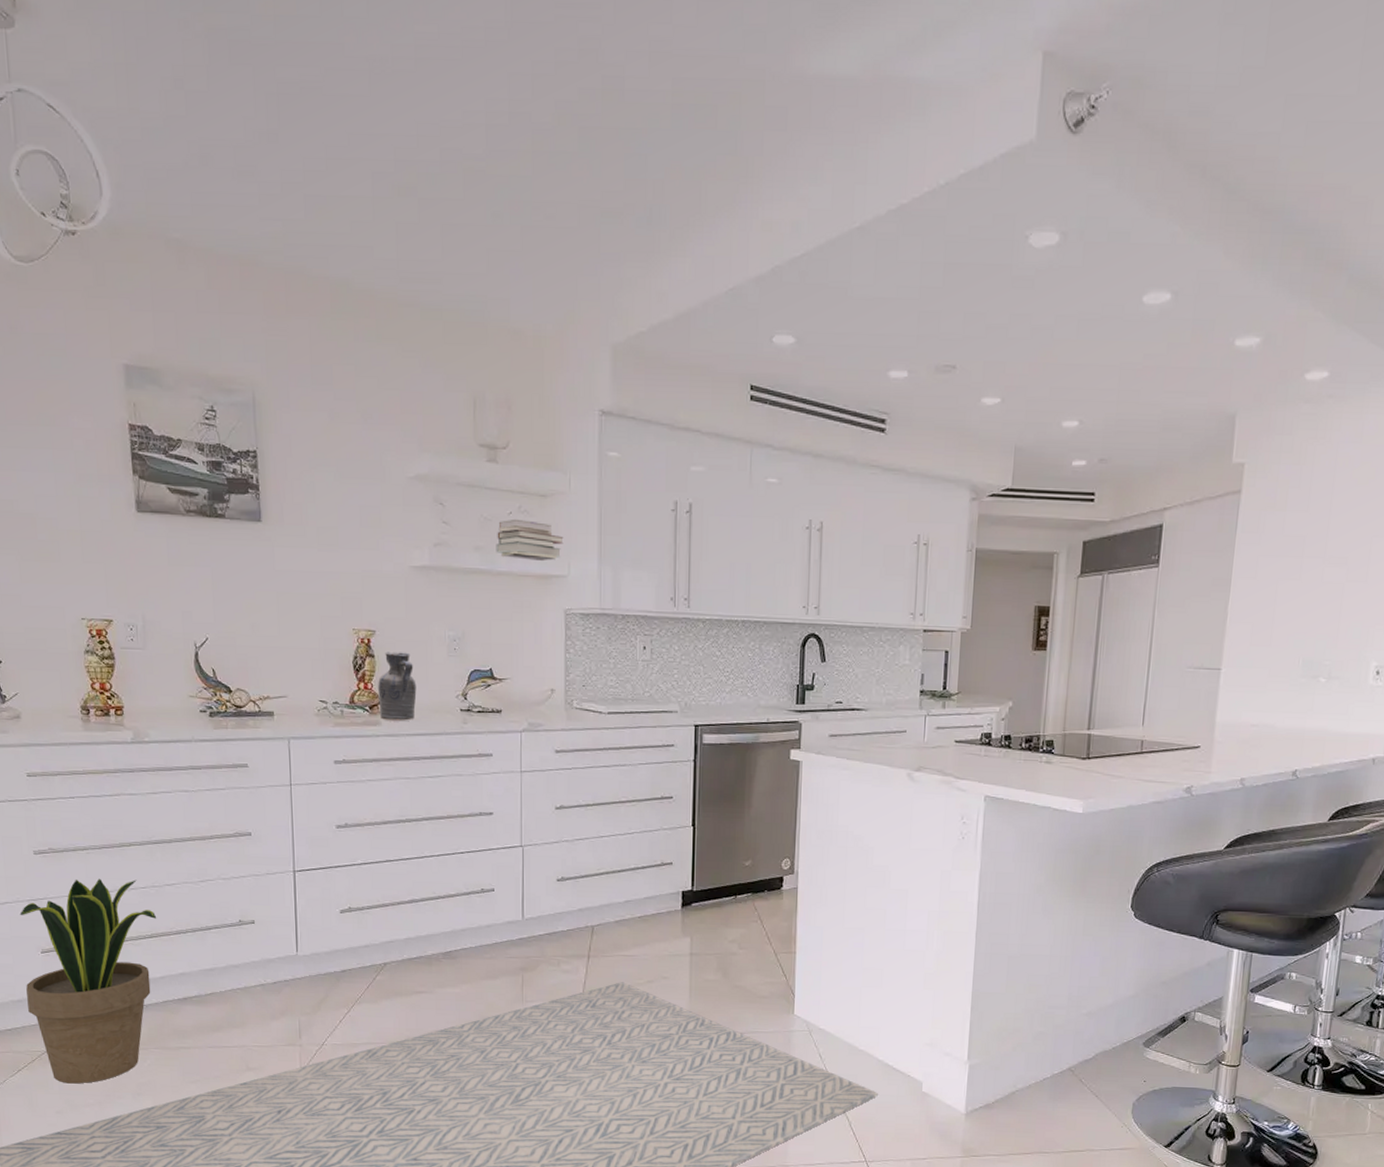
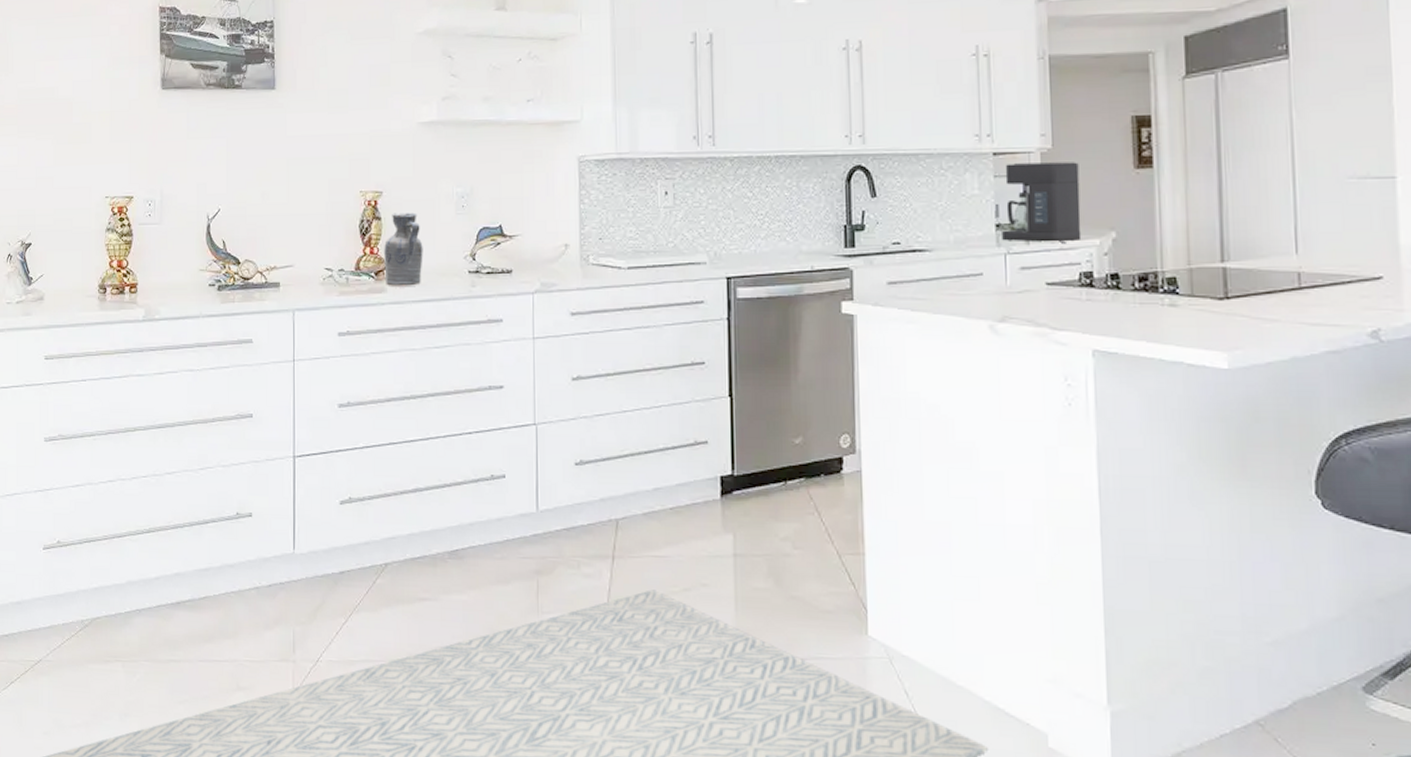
potted plant: present [20,878,157,1084] -> none [26,467,156,701]
books: present [496,518,564,562] -> none [505,65,576,108]
coffee maker: none [924,640,990,709] -> present [1002,162,1082,244]

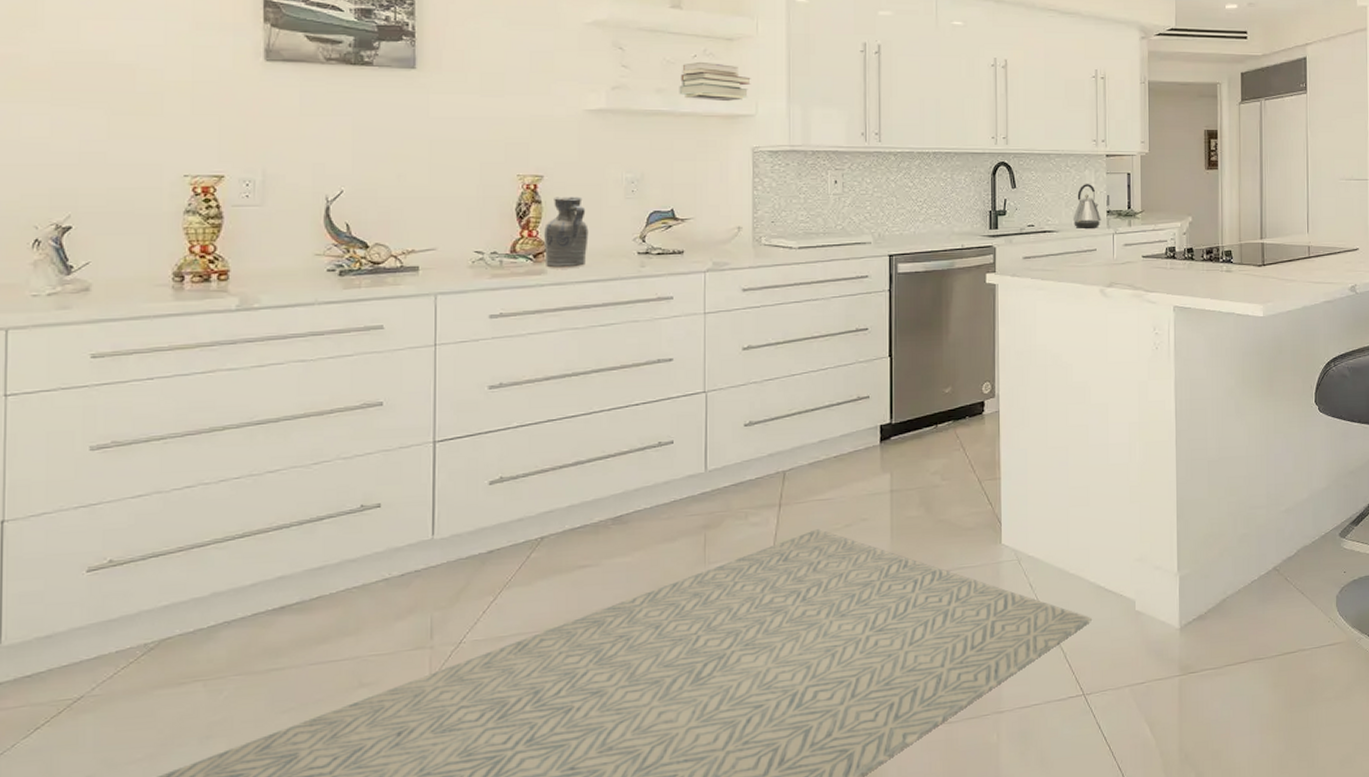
books: none [505,65,576,108] -> present [679,61,751,102]
kettle: none [950,189,989,247] -> present [1072,183,1101,228]
coffee maker: present [1002,162,1082,244] -> none [1111,163,1168,226]

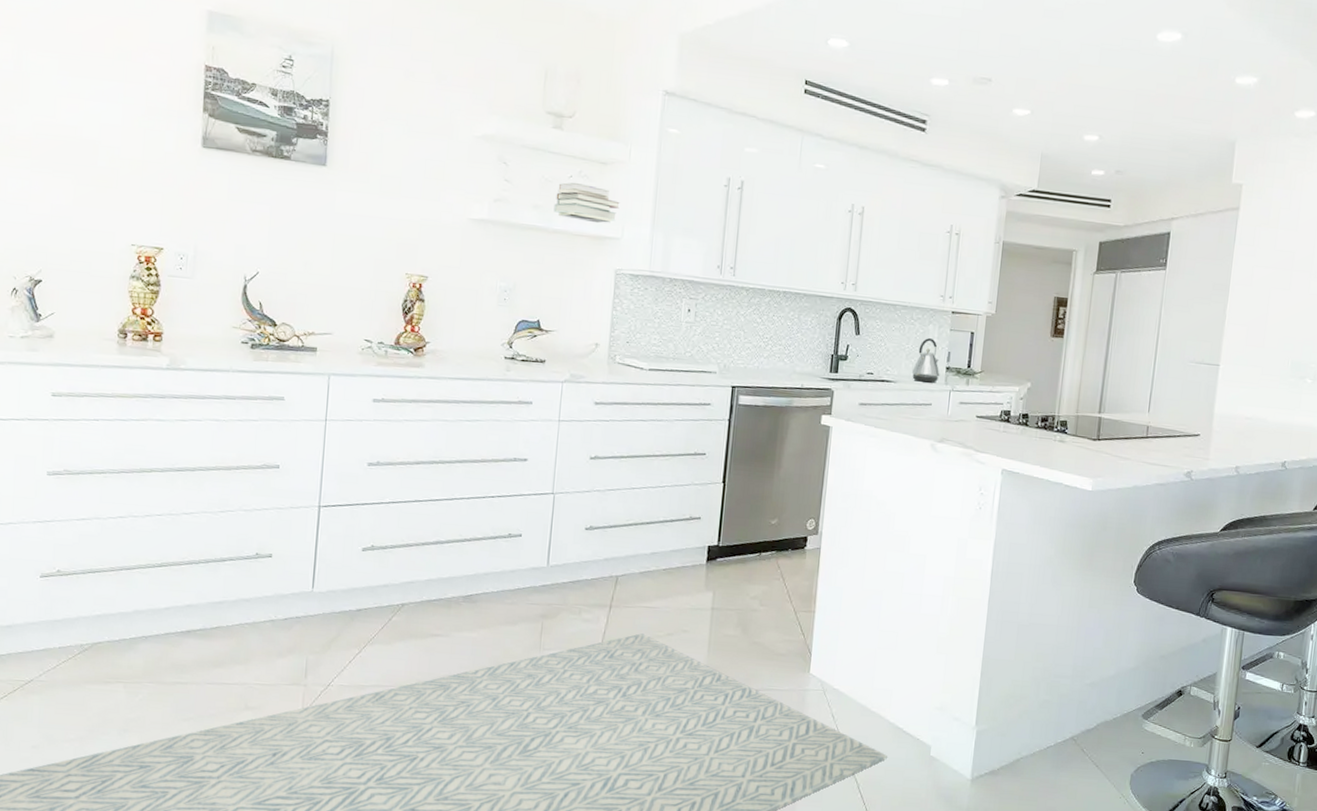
ceramic jug: present [543,196,589,269] -> none [423,297,464,366]

